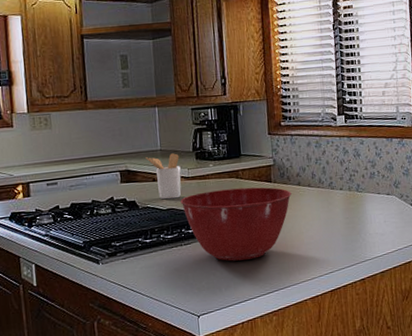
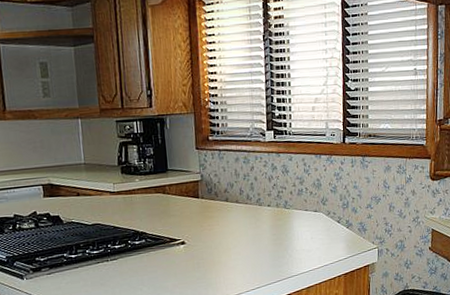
utensil holder: present [145,153,182,200] -> none [69,167,107,215]
mixing bowl: present [180,187,292,261] -> none [106,202,219,277]

